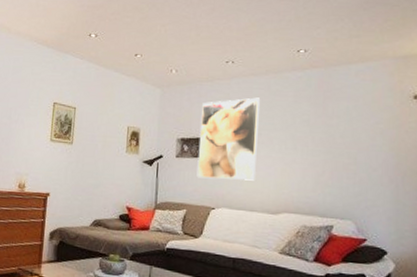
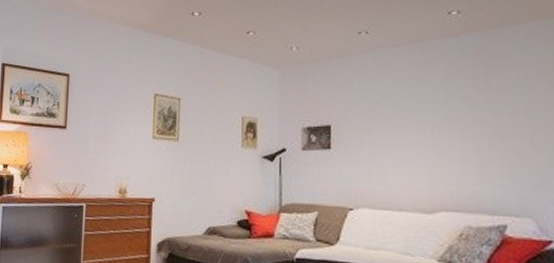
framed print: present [196,97,260,181] -> none [328,73,403,174]

